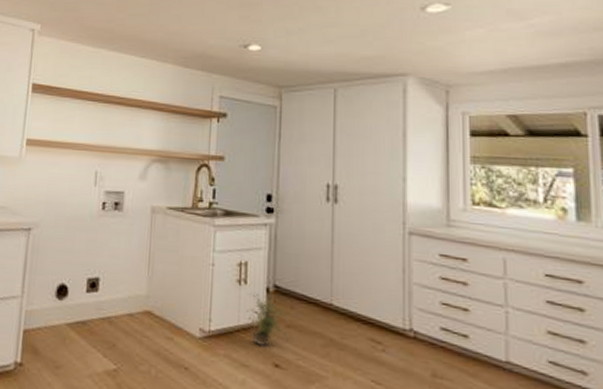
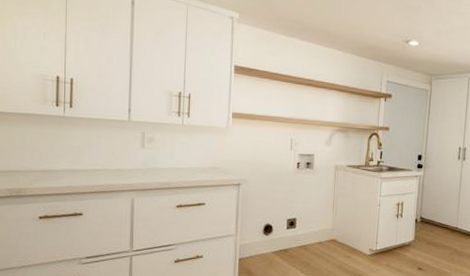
potted plant: present [246,294,288,346] -> none [401,224,429,257]

